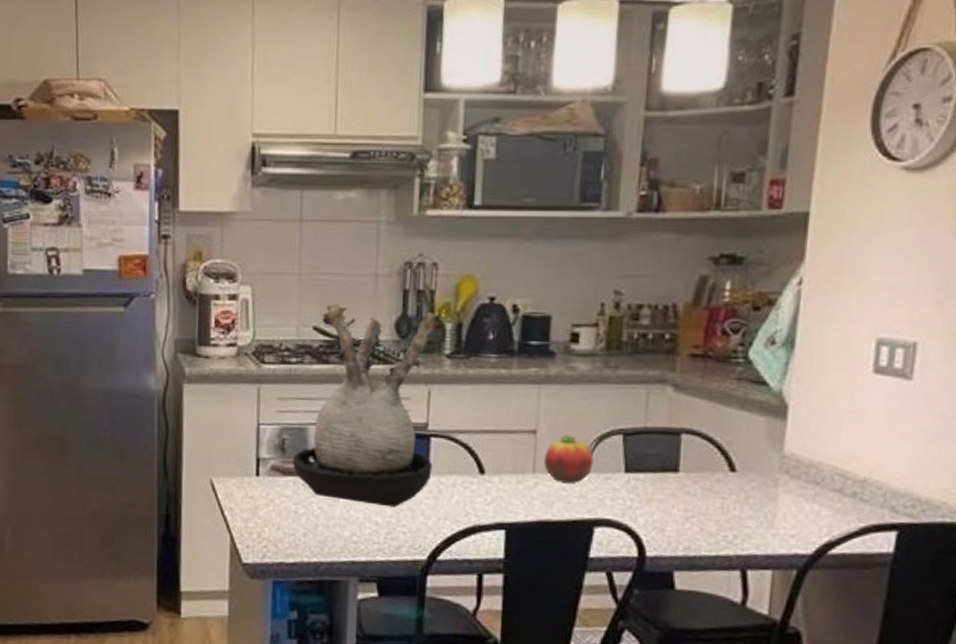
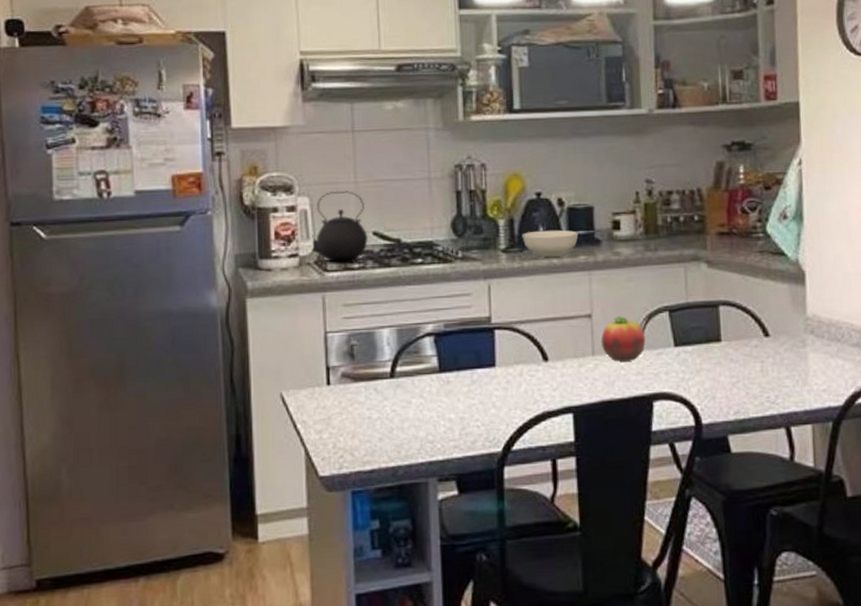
kettle: none [250,281,308,355] -> present [311,190,368,262]
plant: present [292,304,445,507] -> none [362,208,500,403]
bowl: none [469,337,532,367] -> present [522,230,579,257]

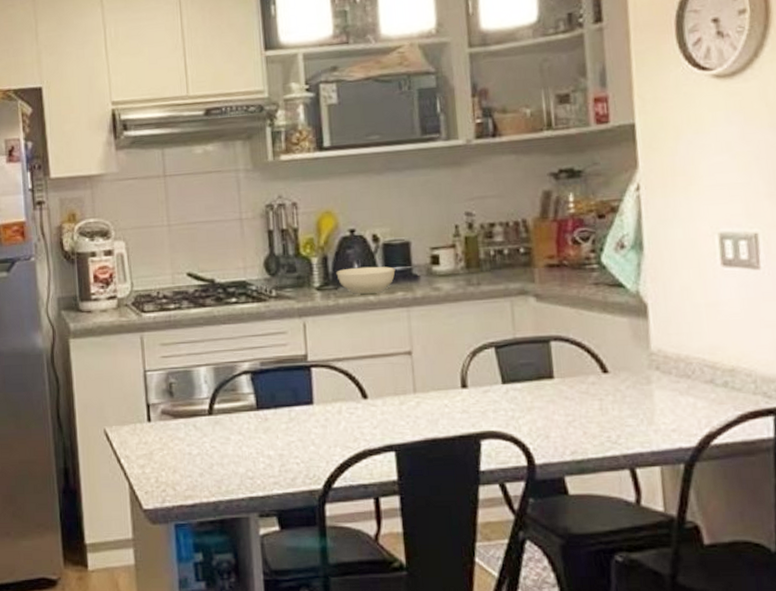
kettle: present [311,190,368,262] -> none [128,234,183,303]
fruit: present [601,316,646,362] -> none [422,353,471,399]

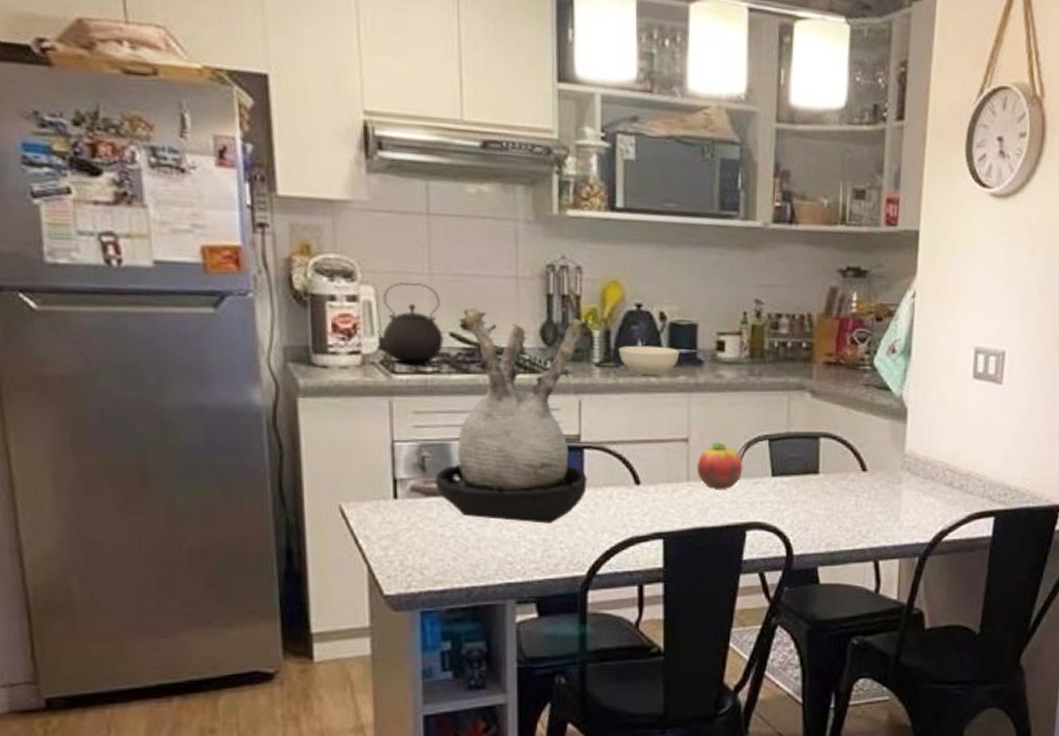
kettle: none [128,234,183,303] -> present [376,281,444,364]
plant: none [181,246,318,440] -> present [435,308,593,524]
fruit: none [422,353,471,399] -> present [696,442,743,489]

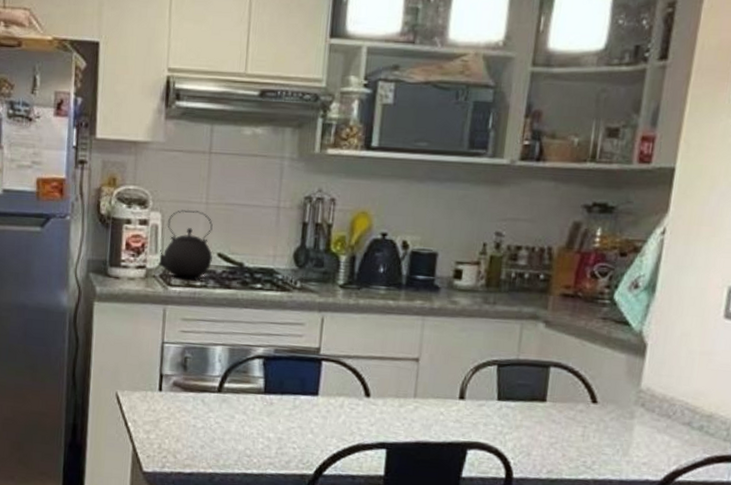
plant: present [435,308,593,524] -> none [193,233,340,425]
bowl: present [618,345,680,375] -> none [361,270,419,299]
fruit: present [696,442,743,489] -> none [424,363,470,408]

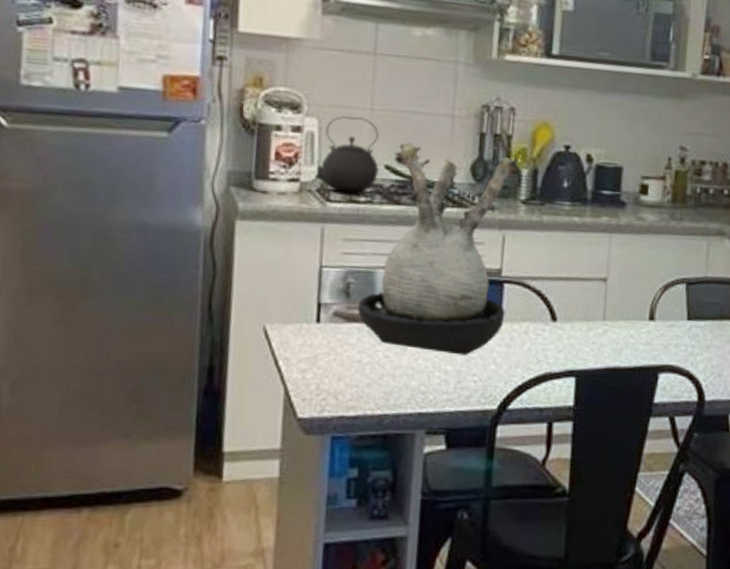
plant: none [193,233,340,425] -> present [357,142,521,355]

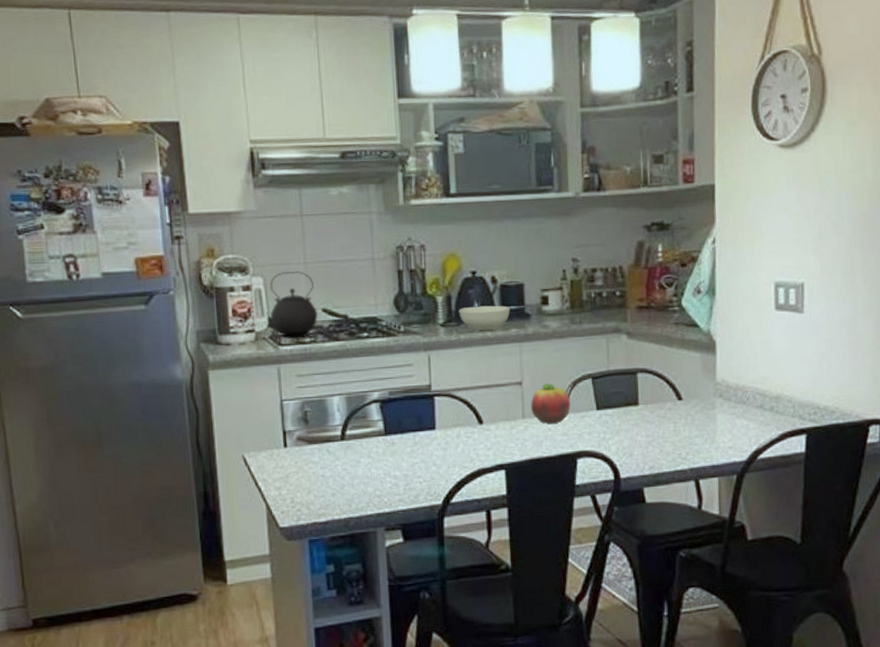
plant: present [357,142,521,355] -> none [315,286,440,462]
bowl: none [544,185,604,215] -> present [458,305,511,330]
fruit: none [613,283,659,330] -> present [530,383,571,424]

